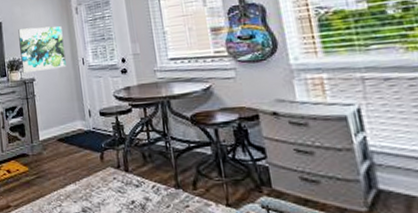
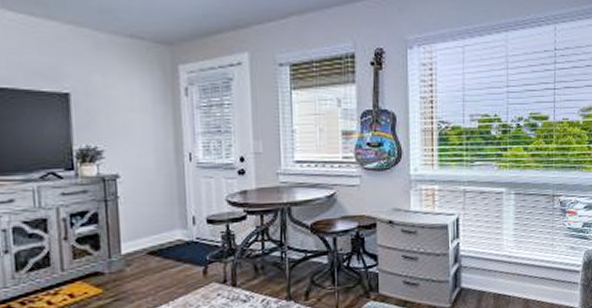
wall art: present [18,26,66,74] -> none [97,106,167,168]

